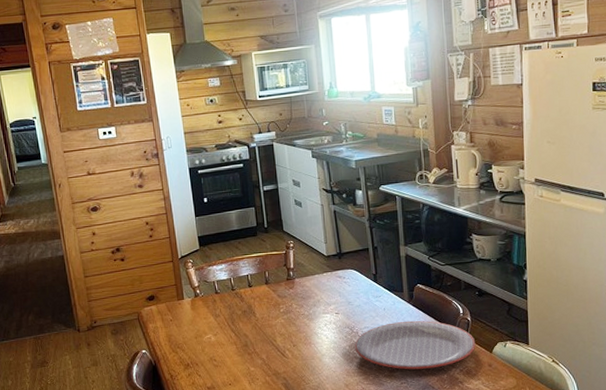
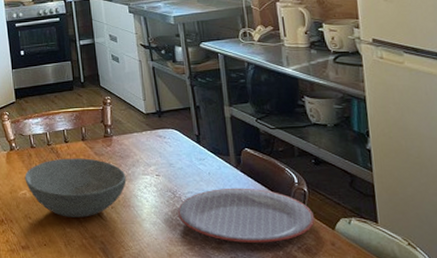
bowl: none [209,301,308,357] -> present [24,158,127,217]

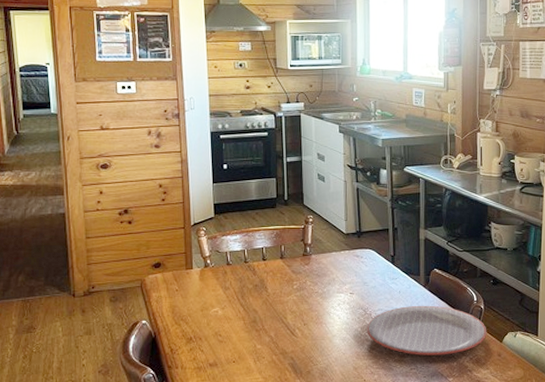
bowl: present [24,158,127,217] -> none [218,276,321,334]

